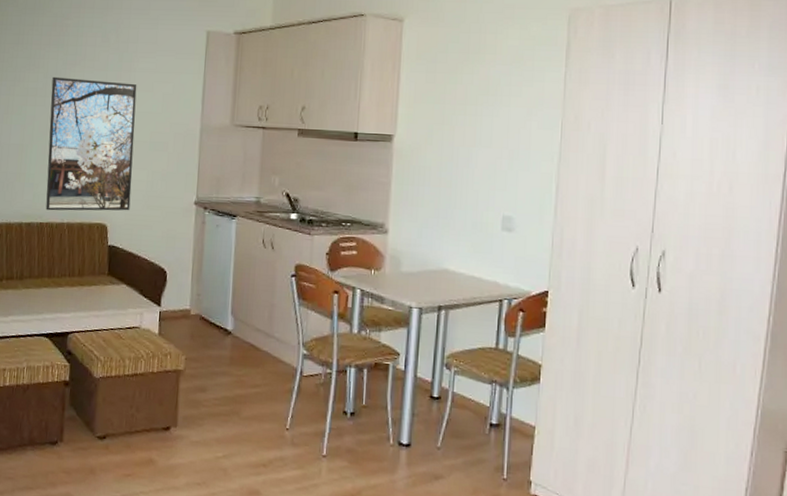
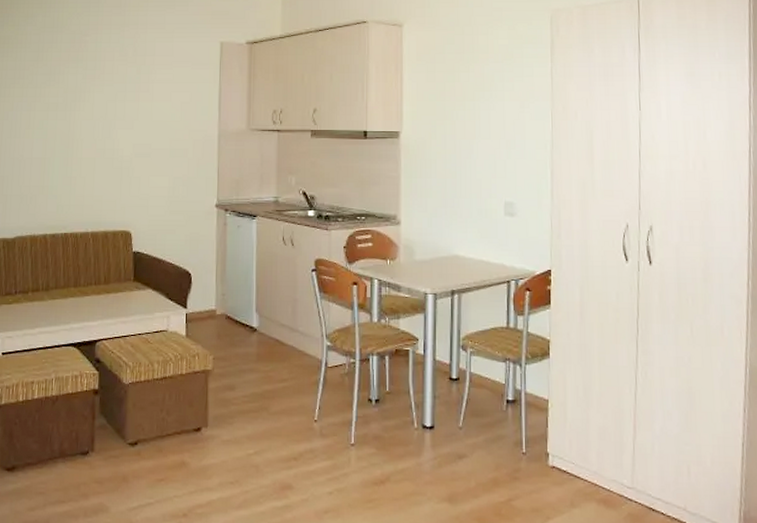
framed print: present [45,76,137,211] -> none [69,91,156,221]

